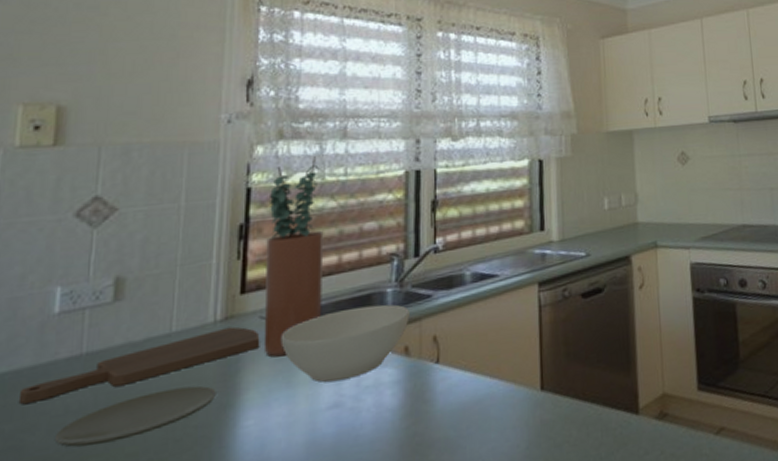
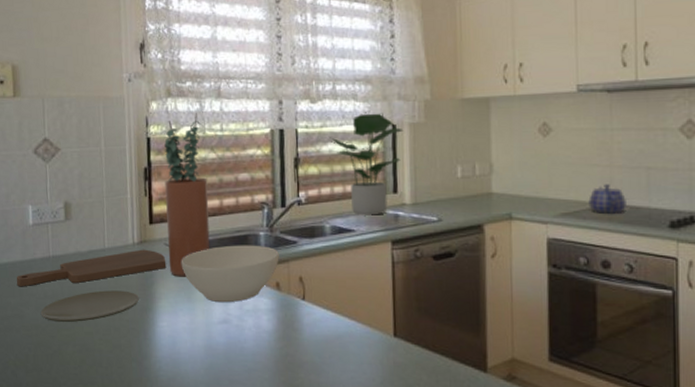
potted plant: none [472,148,551,259] -> present [329,112,404,216]
teapot: none [724,206,757,235] -> present [588,184,628,215]

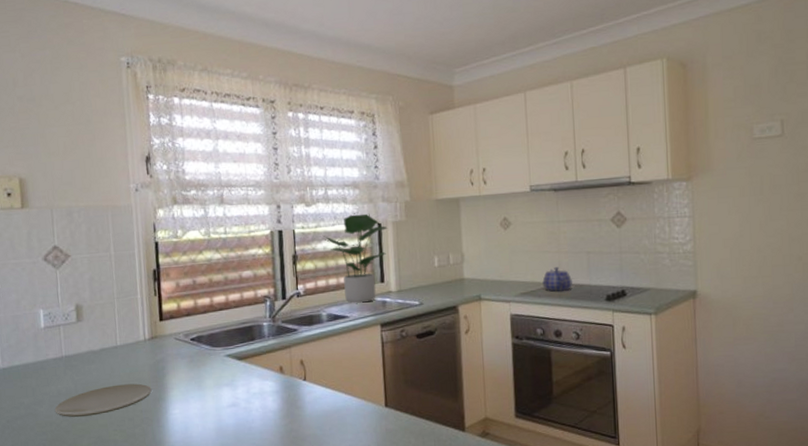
cutting board: present [16,249,167,287] -> none [29,344,177,387]
vase: present [164,113,210,277] -> none [172,218,218,368]
bowl: present [181,245,279,303] -> none [191,334,282,388]

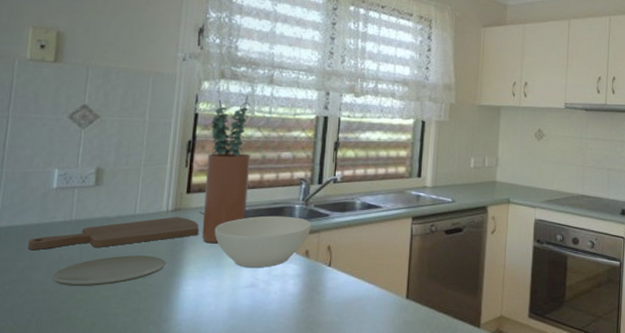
cutting board: none [29,344,177,387] -> present [27,216,199,251]
vase: none [172,218,218,368] -> present [201,95,251,244]
bowl: none [191,334,282,388] -> present [214,215,311,268]
potted plant: present [323,213,388,304] -> none [368,108,431,195]
teapot: present [542,267,573,292] -> none [566,179,594,203]

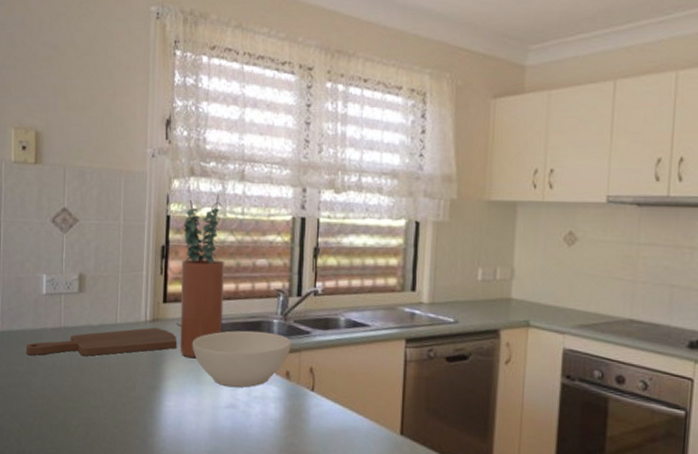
plate: present [52,255,166,287] -> none [48,365,148,395]

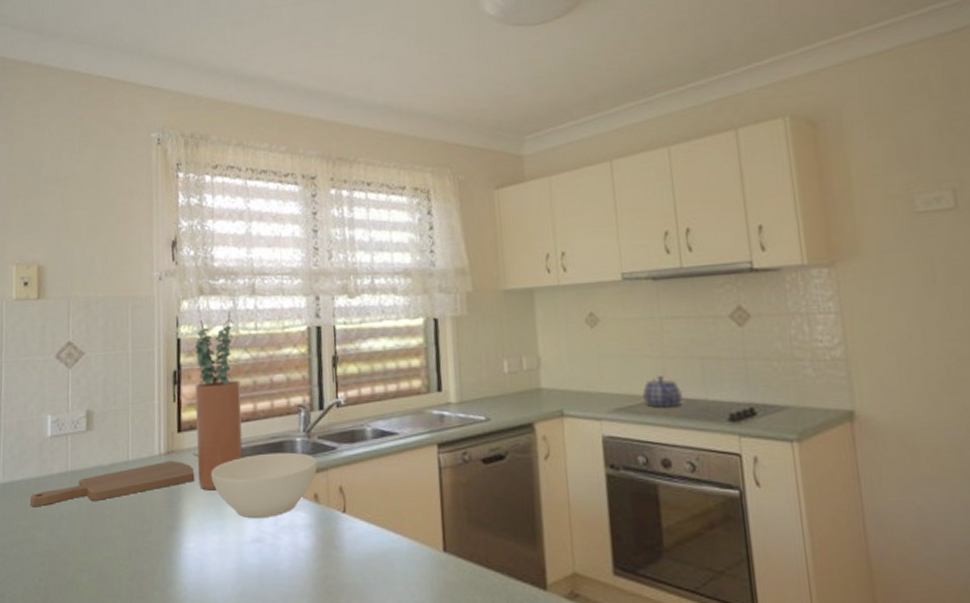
teapot: none [608,299,648,330] -> present [642,376,684,409]

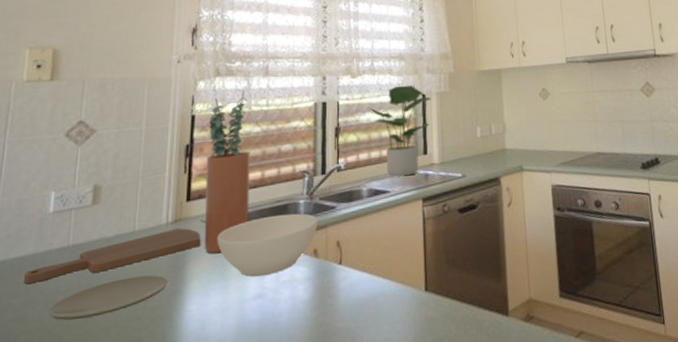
plate: none [55,508,164,547] -> present [48,275,168,320]
potted plant: none [369,306,446,417] -> present [368,84,432,177]
teapot: present [642,376,684,409] -> none [581,136,610,161]

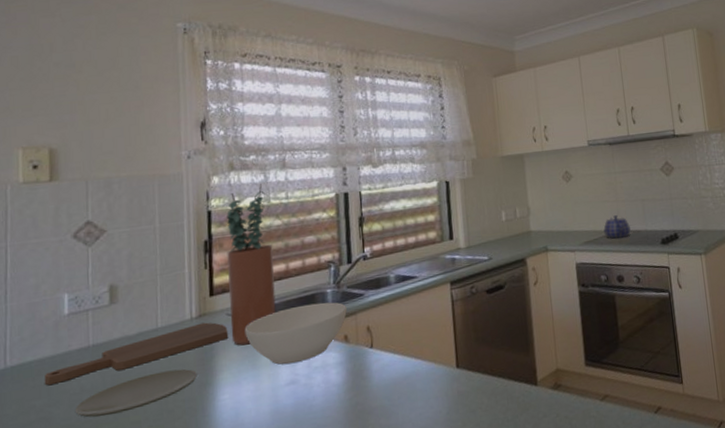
potted plant: present [368,84,432,177] -> none [391,172,456,263]
teapot: none [581,136,610,161] -> present [603,215,631,239]

